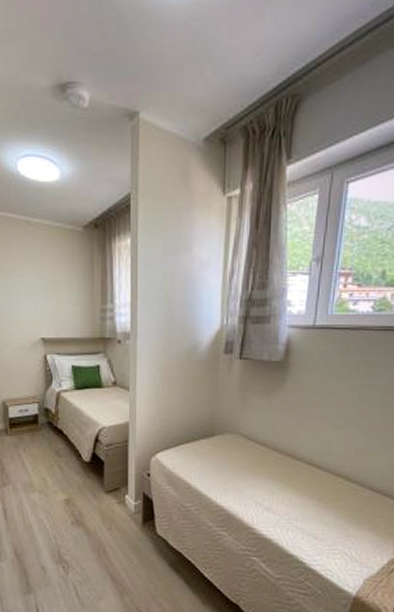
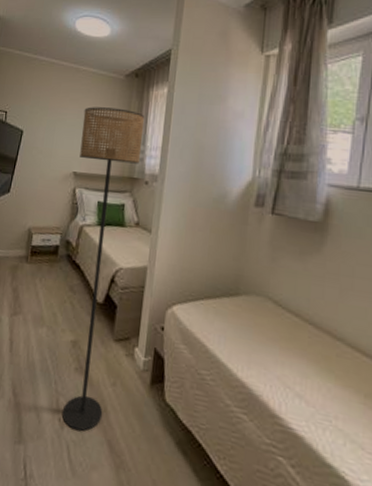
floor lamp: none [43,265,111,573] -> present [62,107,145,432]

